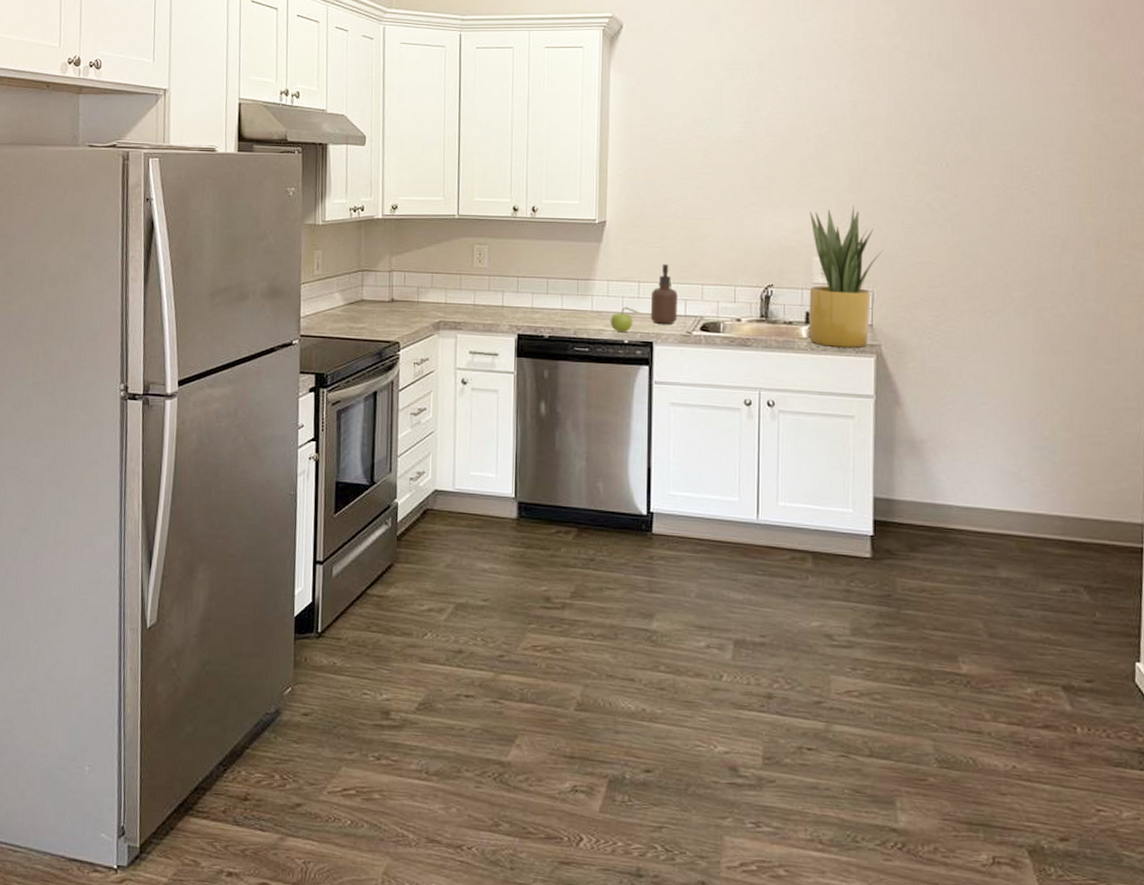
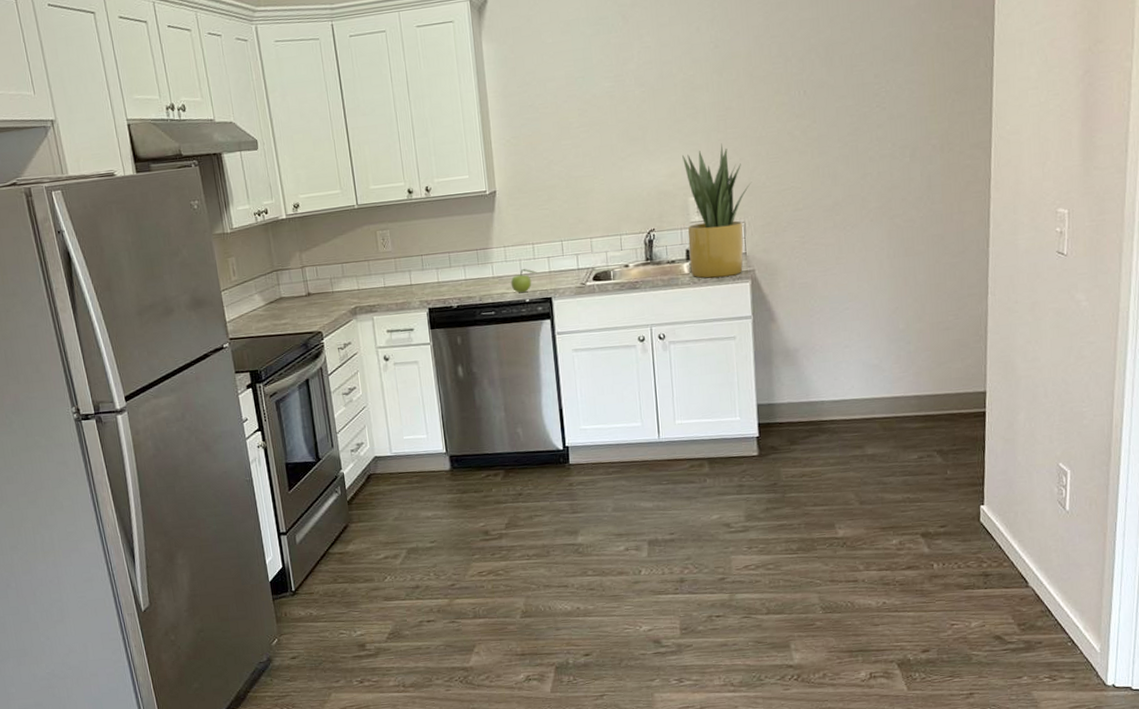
soap dispenser: present [650,263,678,324] -> none [545,223,572,280]

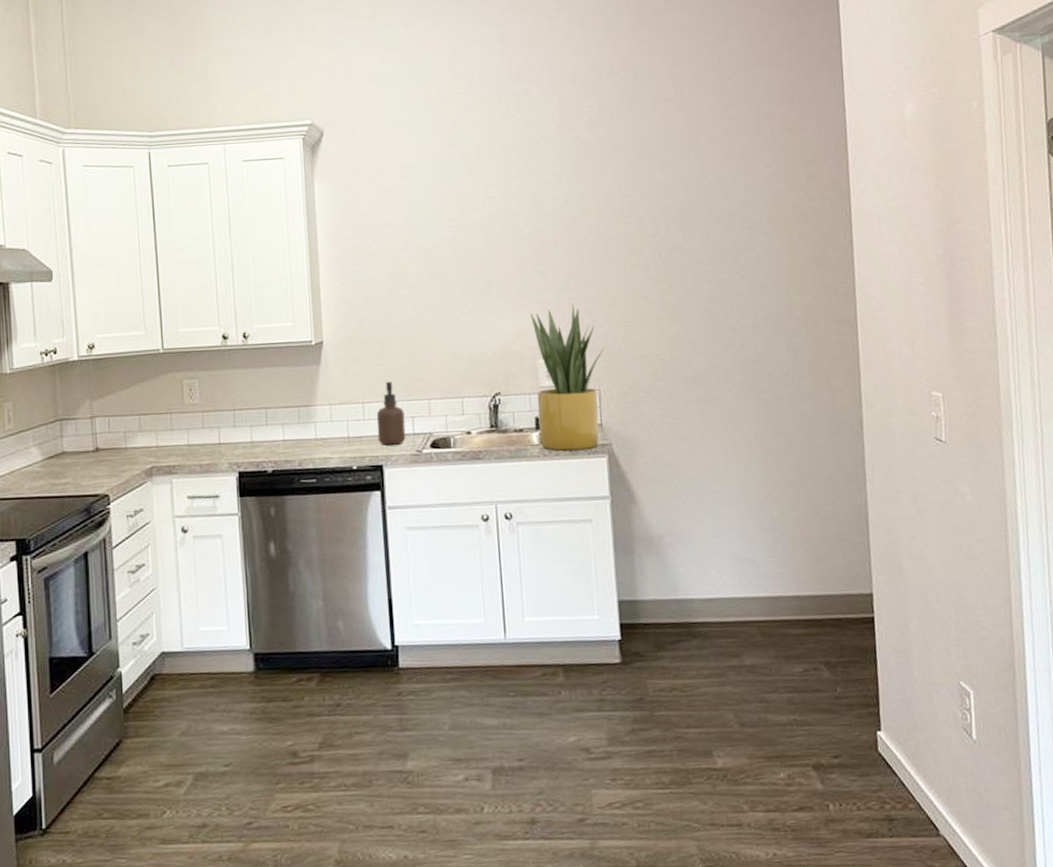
fruit: present [510,269,537,293] -> none [336,431,367,459]
soap dispenser: none [545,223,572,280] -> present [376,381,406,445]

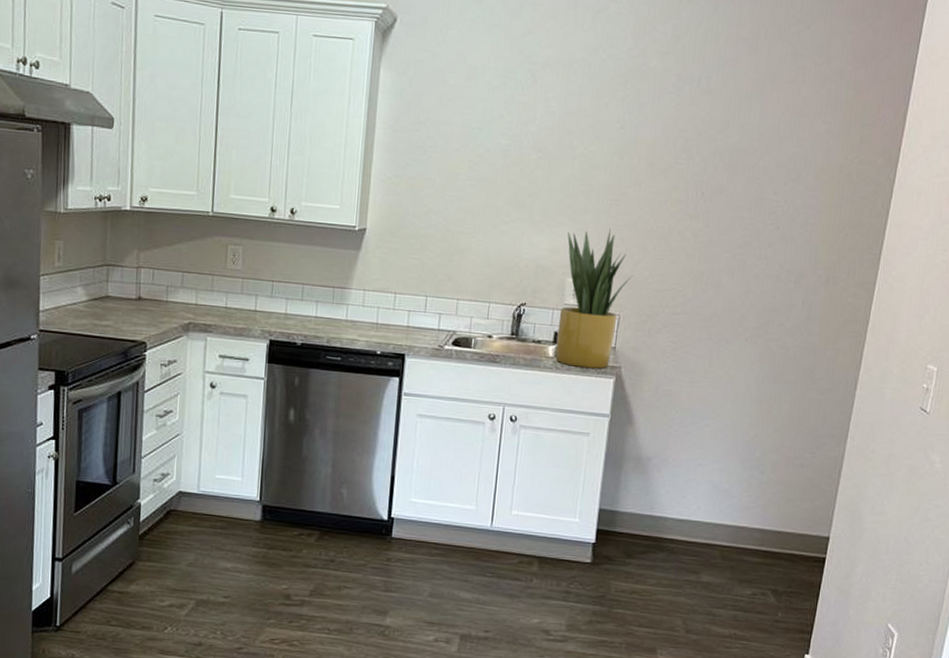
soap dispenser: present [376,381,406,445] -> none [404,276,433,338]

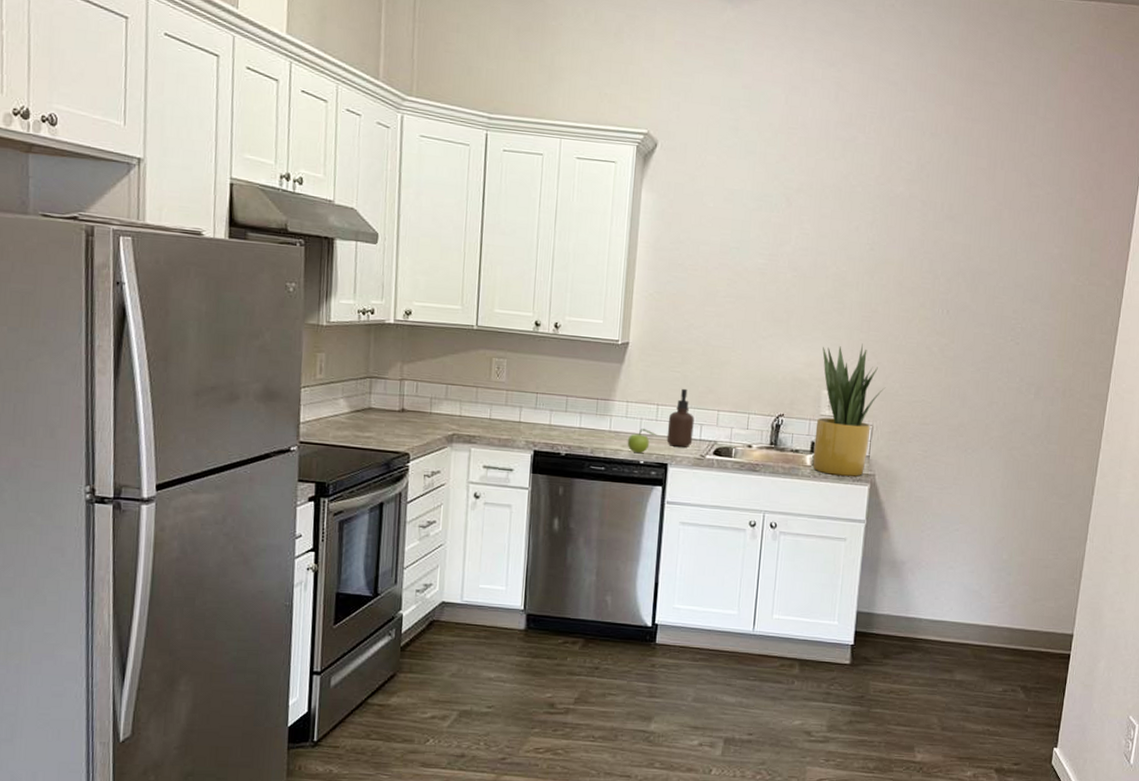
fruit: none [363,318,394,344] -> present [627,429,657,454]
soap dispenser: none [404,276,433,338] -> present [666,388,694,447]

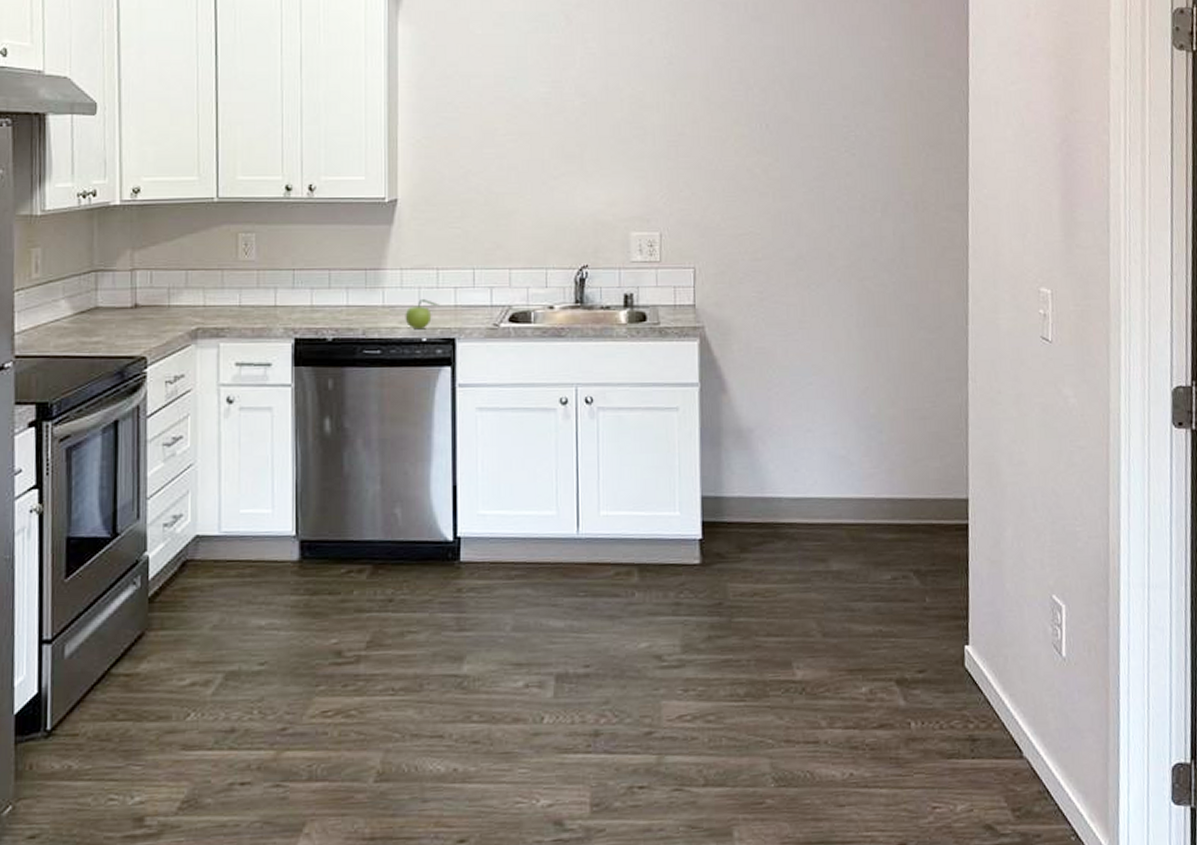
soap dispenser: present [666,388,694,447] -> none [451,246,483,317]
planter: present [812,343,886,477] -> none [626,173,705,332]

